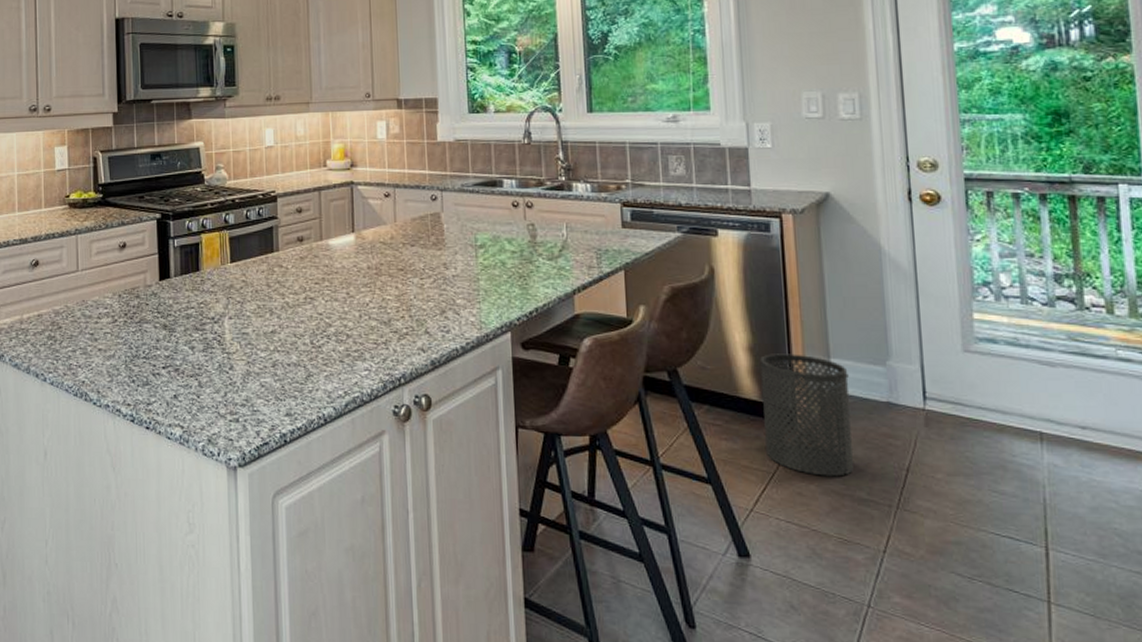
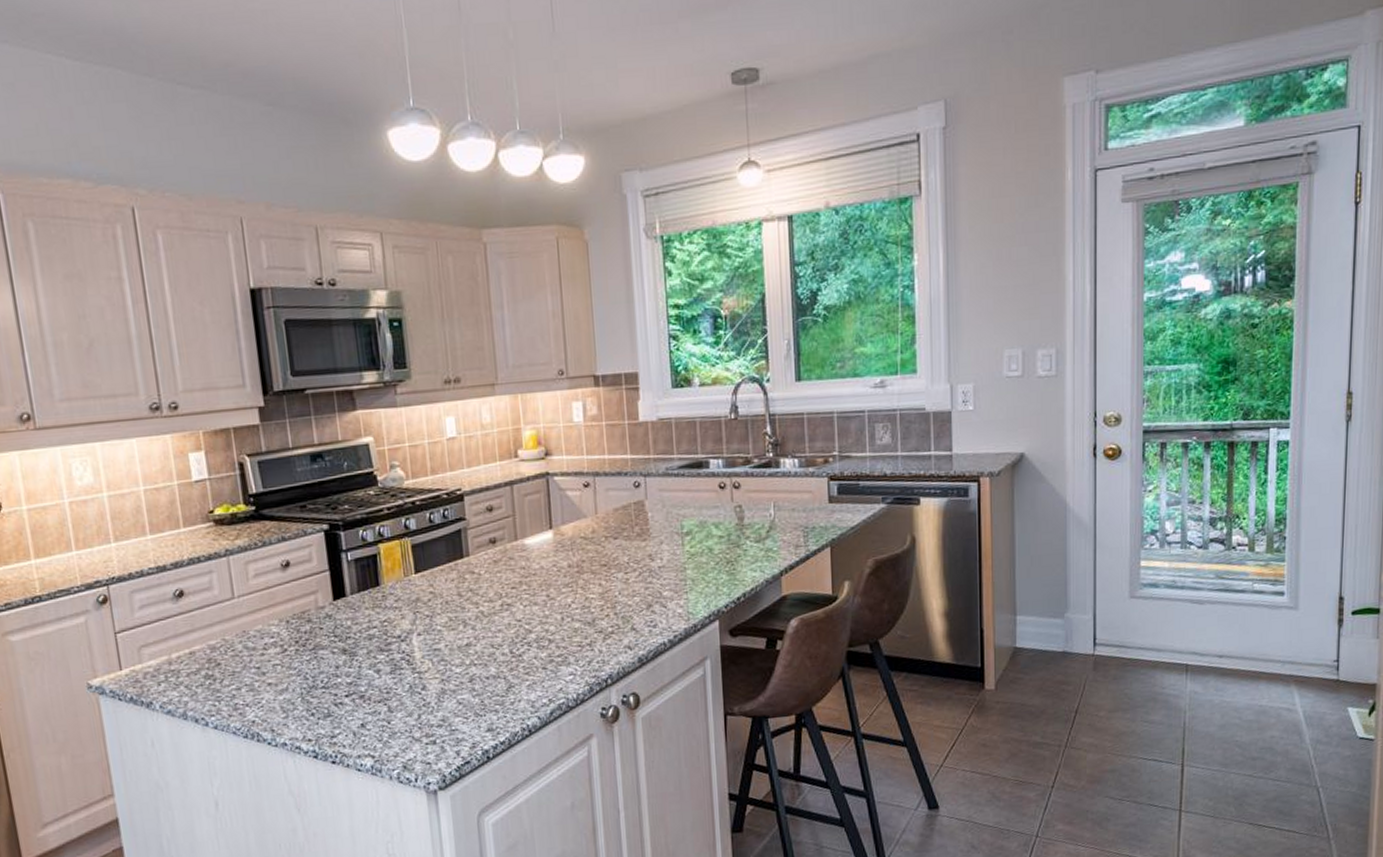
trash can: present [760,354,853,477] -> none [955,615,1033,727]

